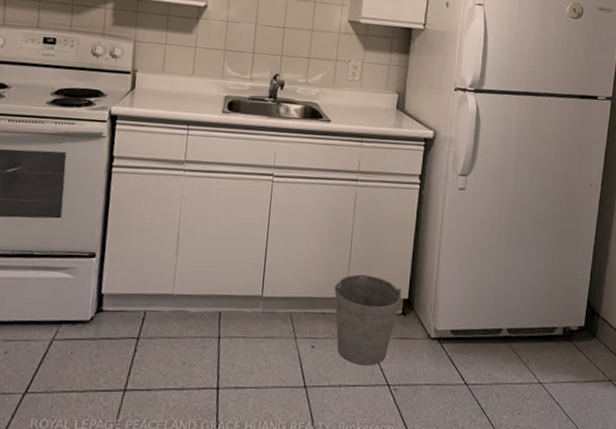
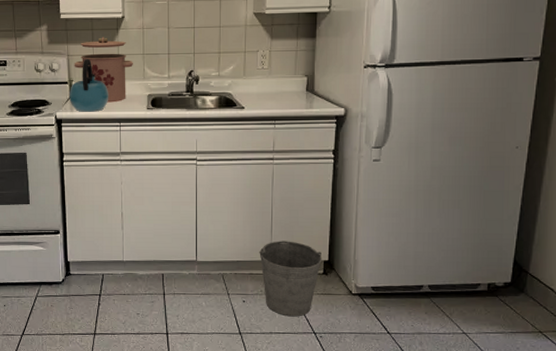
kettle: none [130,47,180,110] -> present [70,58,109,112]
cooking pot: none [141,25,212,101] -> present [74,37,133,103]

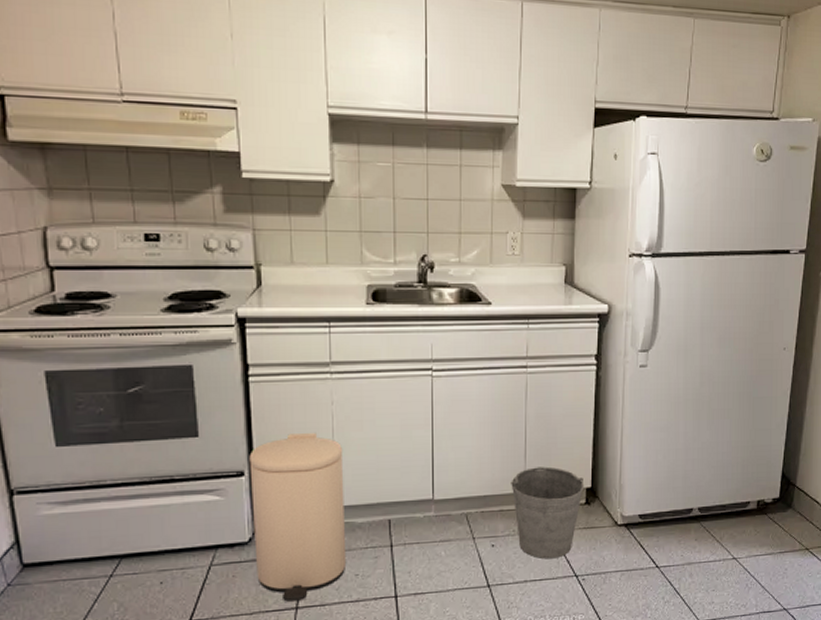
pedal bin: none [63,205,131,329] -> present [249,433,347,602]
kettle: present [70,58,109,112] -> none [257,234,314,308]
cooking pot: present [74,37,133,103] -> none [262,206,347,295]

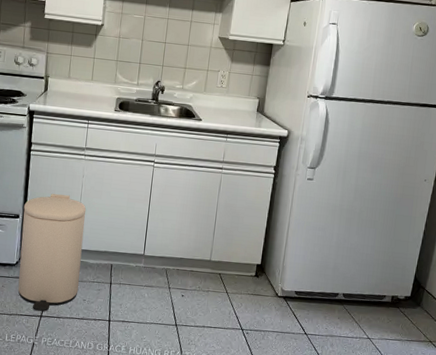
bucket: present [511,466,583,559] -> none [201,243,255,314]

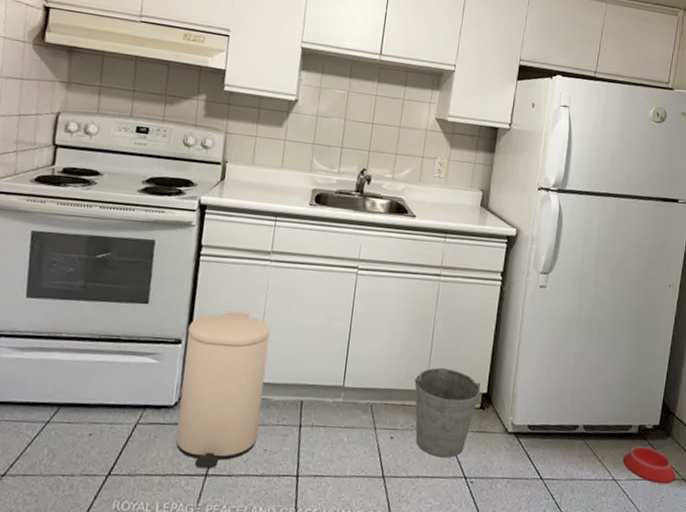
bucket: none [201,243,255,314] -> present [414,368,480,458]
pet bowl: none [377,312,424,344] -> present [623,446,676,483]

